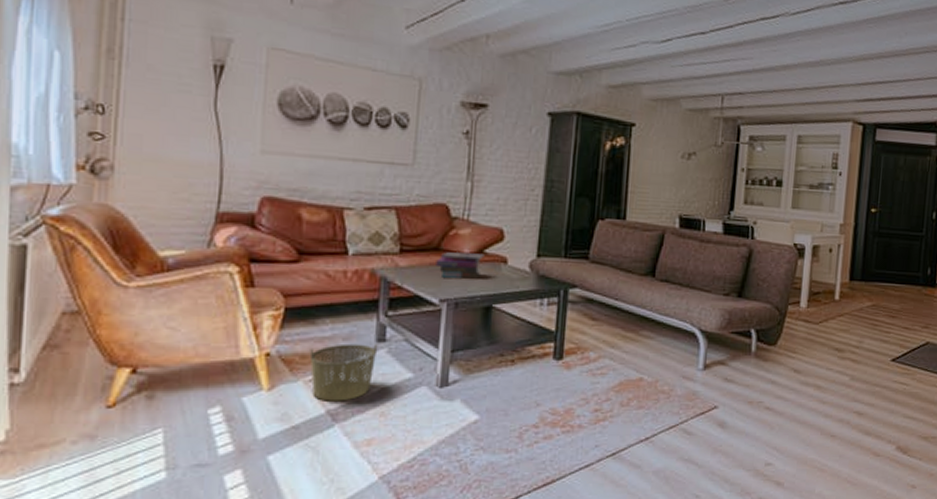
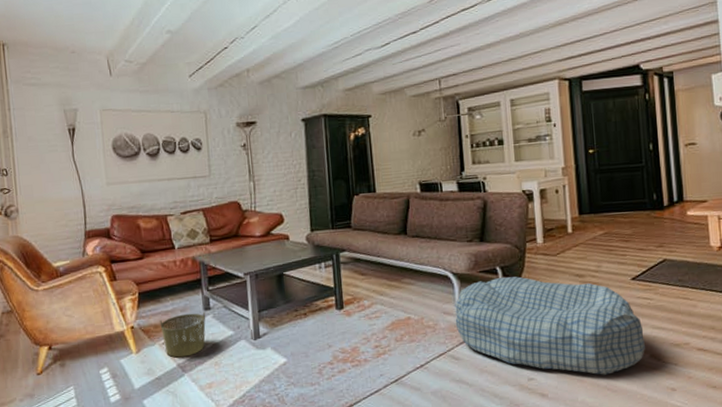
books: present [436,252,484,279] -> none [237,235,271,257]
dog bed: none [694,341,895,465] -> present [455,276,646,375]

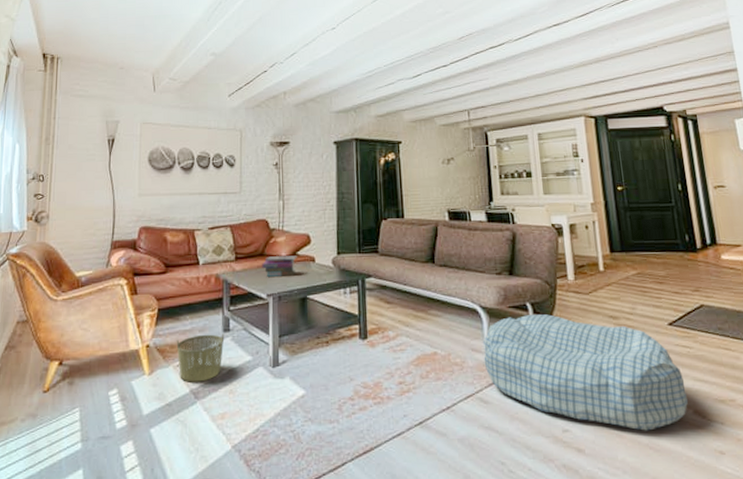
books: none [237,235,271,257] -> present [262,255,297,277]

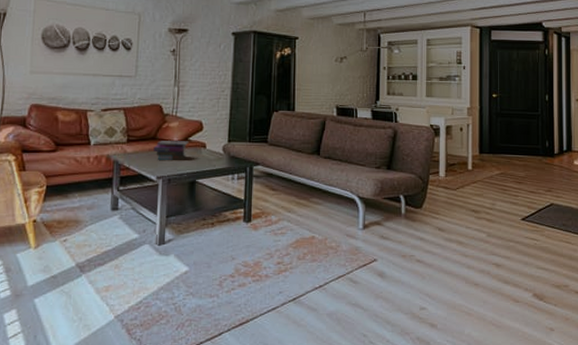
basket: present [176,334,225,382] -> none [64,212,113,257]
dog bed: present [483,314,689,431] -> none [357,205,530,310]

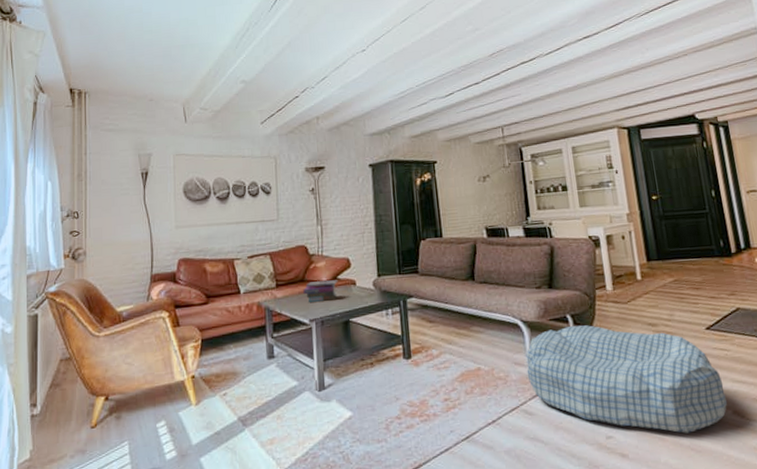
dog bed: none [357,205,530,310] -> present [526,325,728,434]

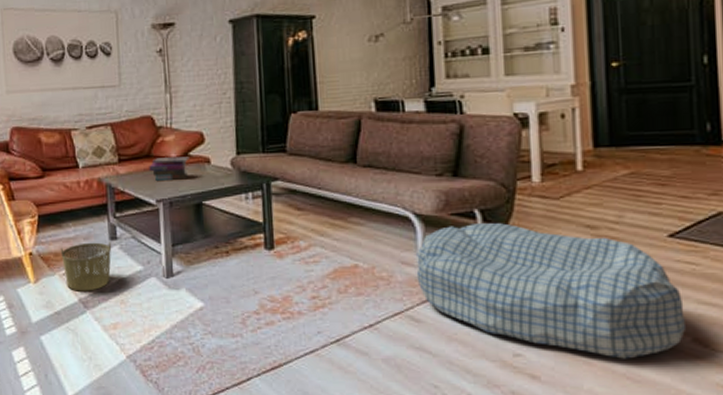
basket: none [221,361,270,411] -> present [60,242,112,291]

